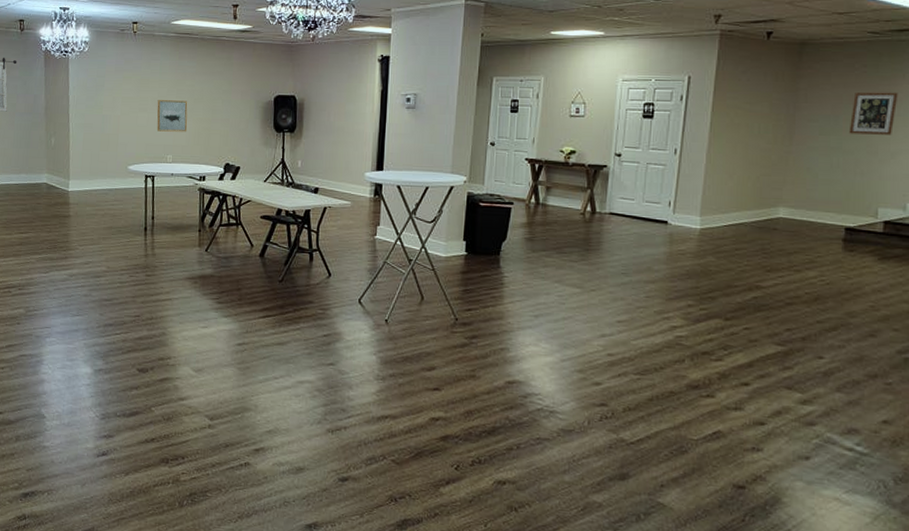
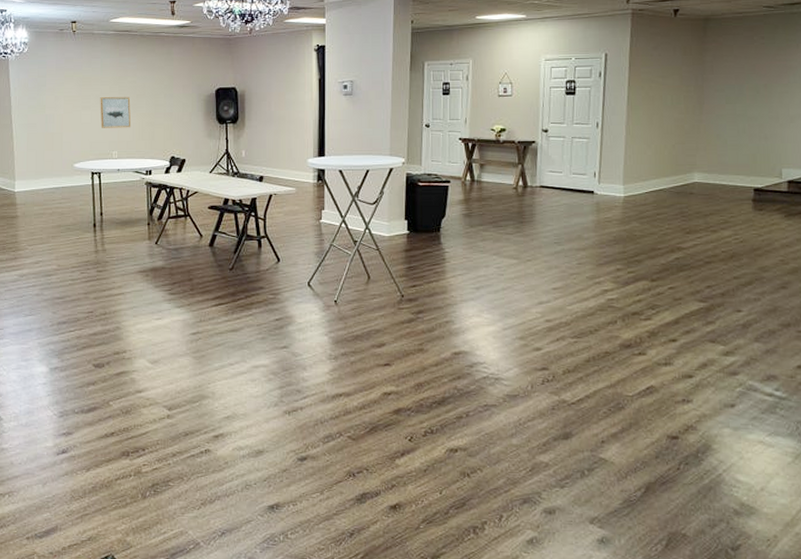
wall art: present [848,92,898,135] -> none [752,61,794,101]

